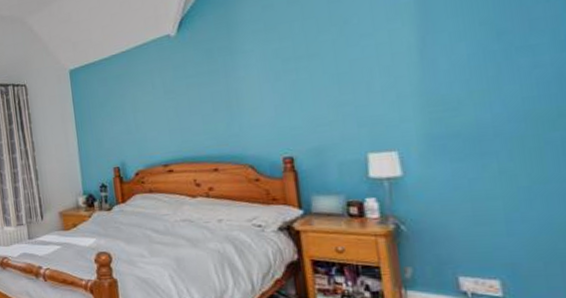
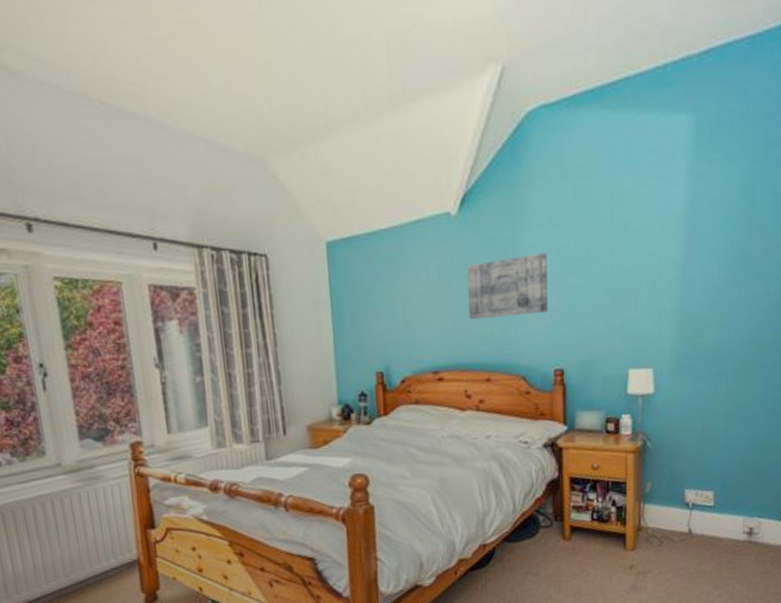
wall art: none [187,56,271,120] -> present [466,253,548,320]

